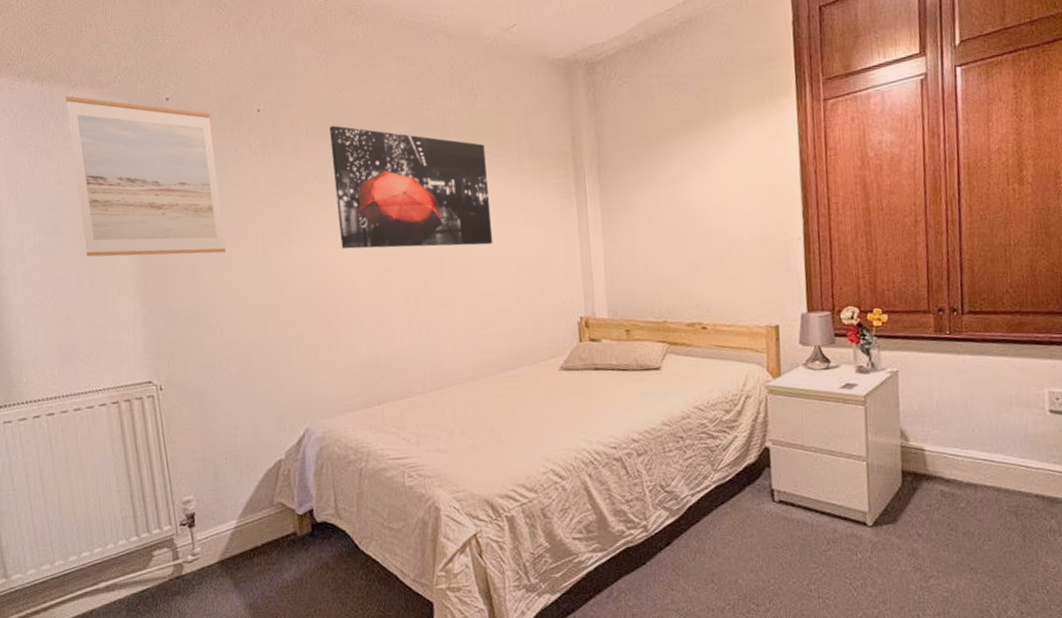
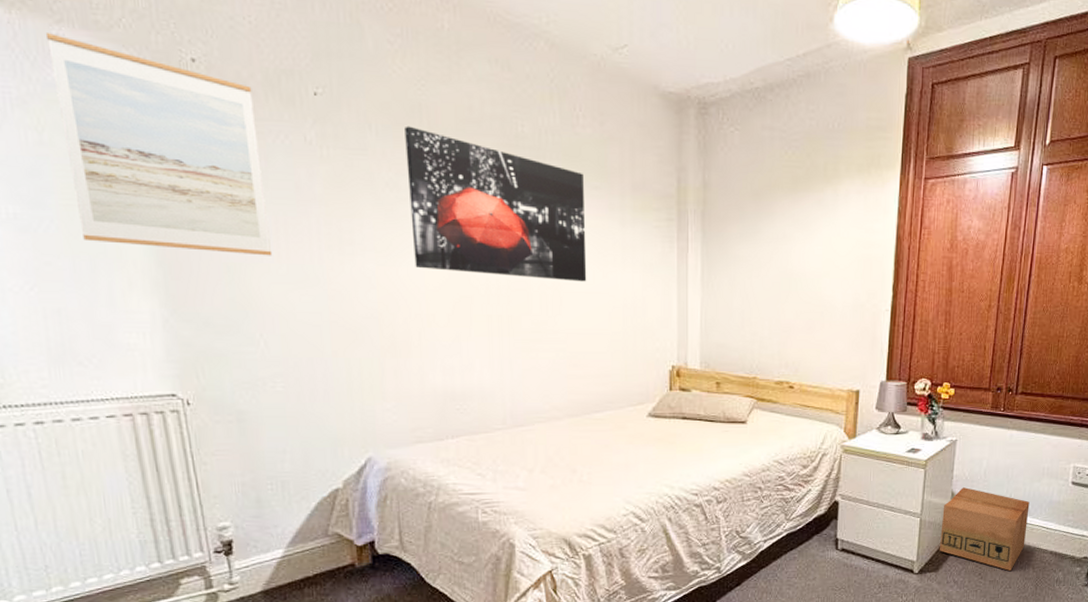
cardboard box: none [892,424,1001,520] -> present [939,487,1030,571]

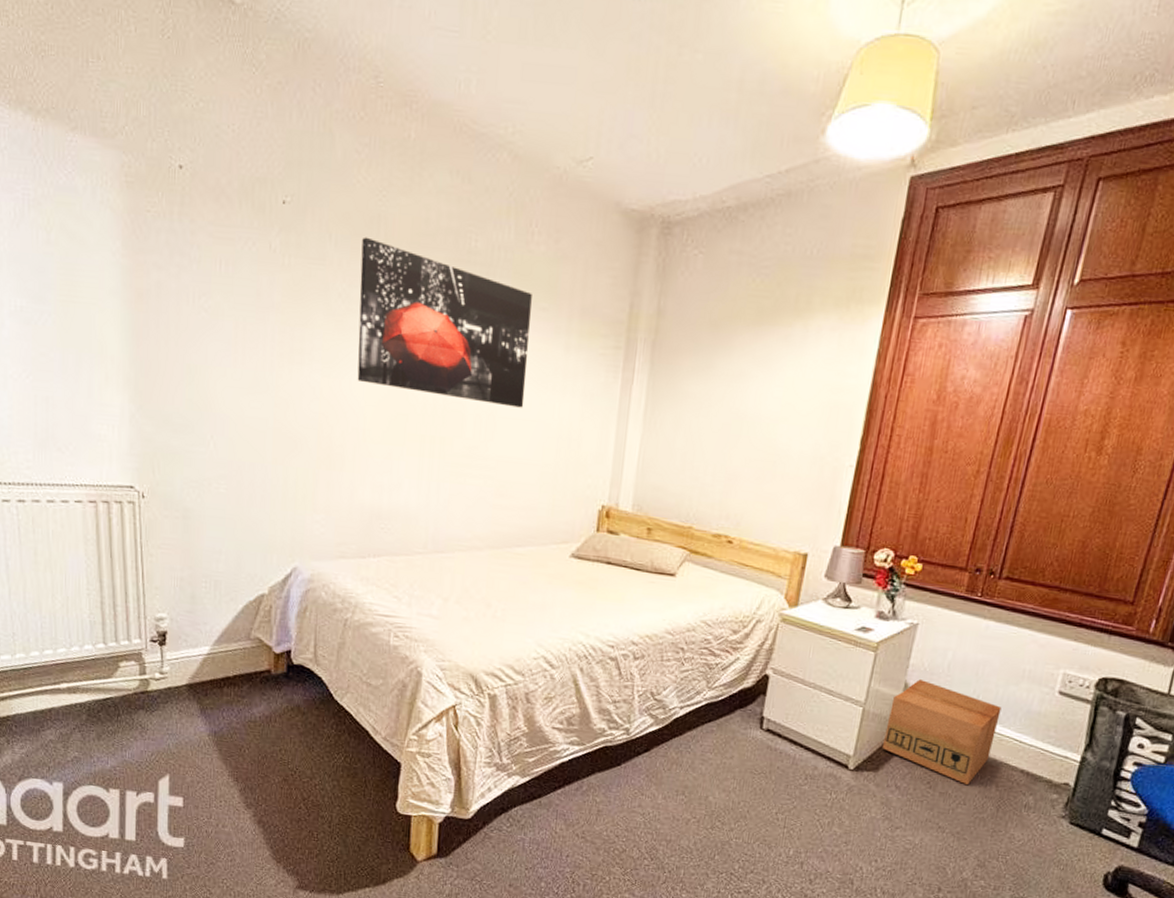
wall art: present [47,33,273,256] -> none [63,139,230,360]

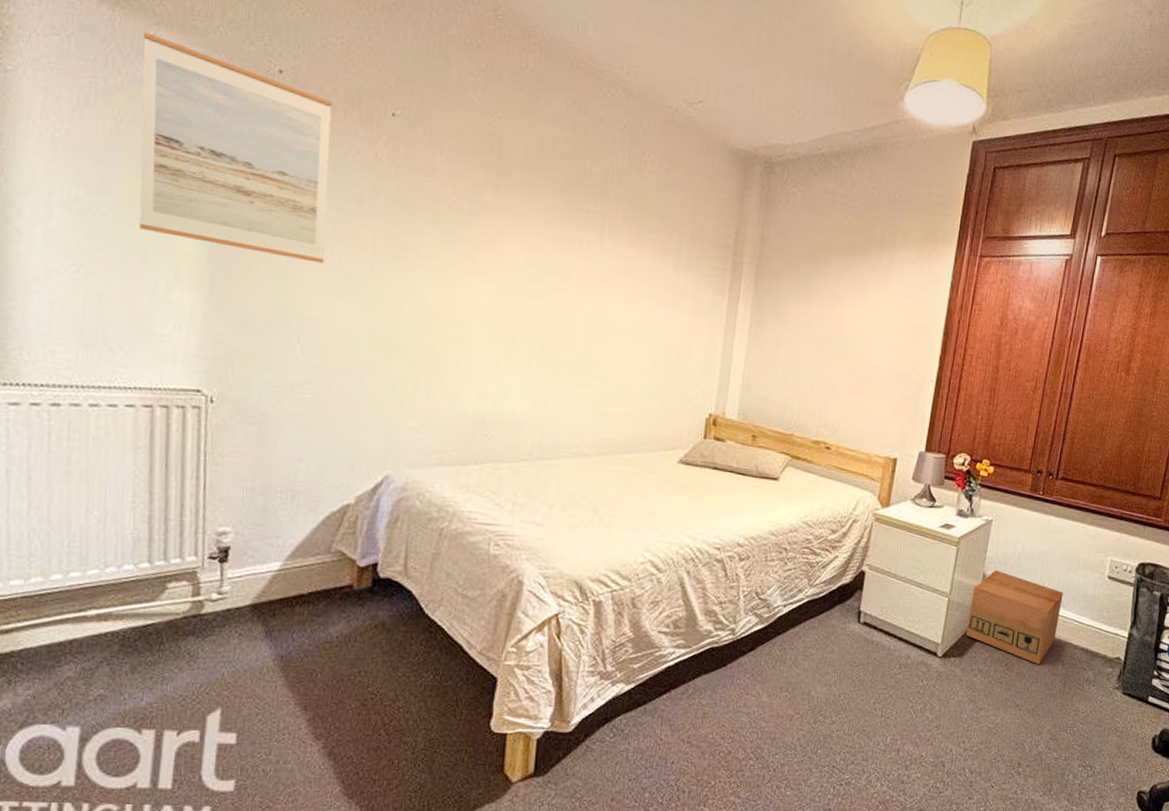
wall art: none [63,139,230,360] -> present [139,32,333,264]
wall art: present [357,237,532,408] -> none [464,153,644,321]

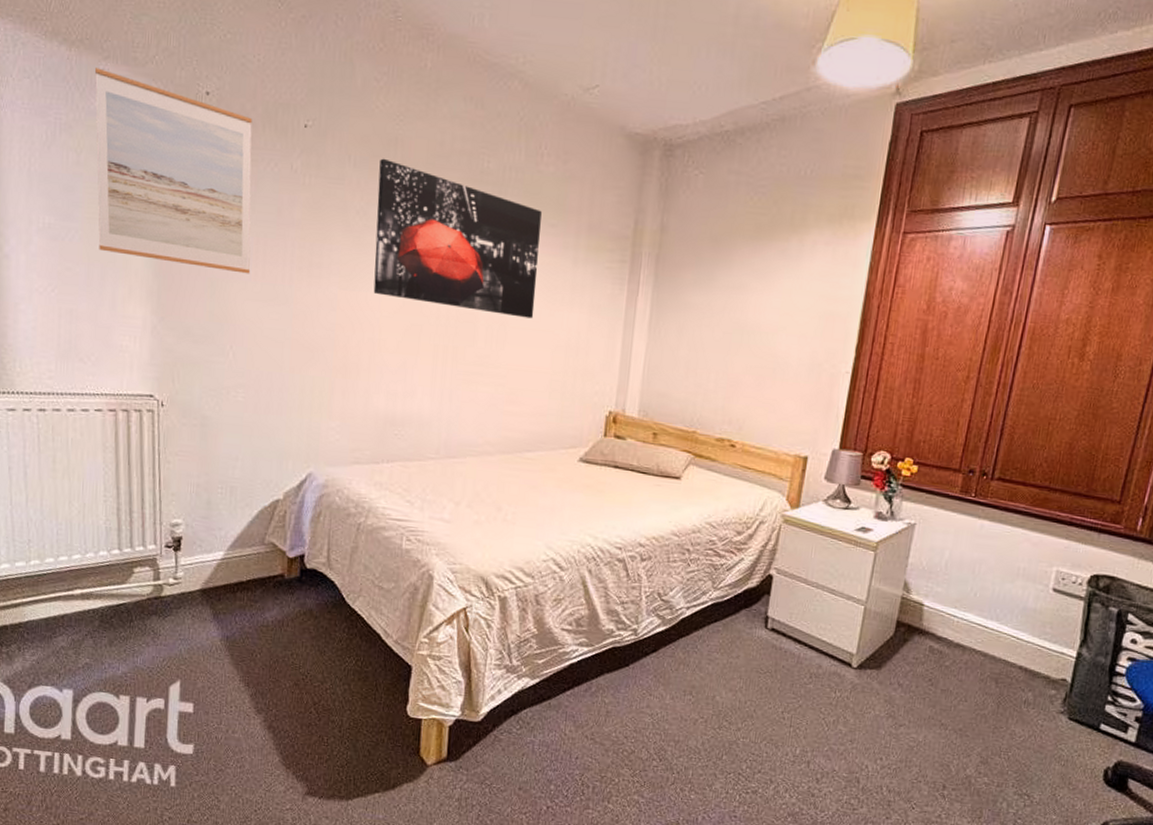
wall art: none [464,153,644,321] -> present [373,158,542,319]
cardboard box: present [965,570,1063,664] -> none [883,578,998,681]

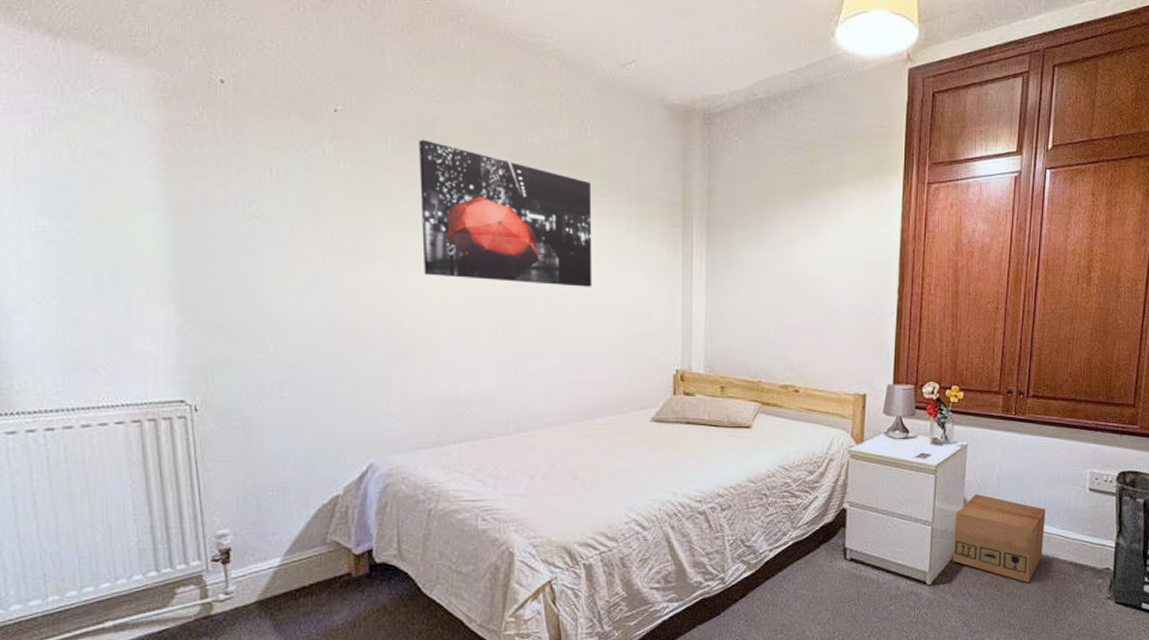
wall art: present [95,68,253,274] -> none [88,59,287,265]
cardboard box: none [883,578,998,681] -> present [952,494,1046,582]

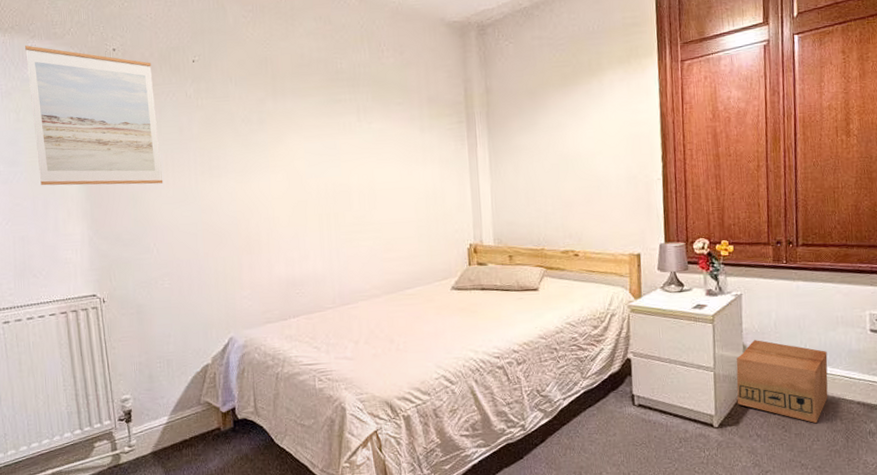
wall art: none [88,59,287,265] -> present [25,45,163,186]
wall art: present [419,139,592,287] -> none [255,75,396,182]

